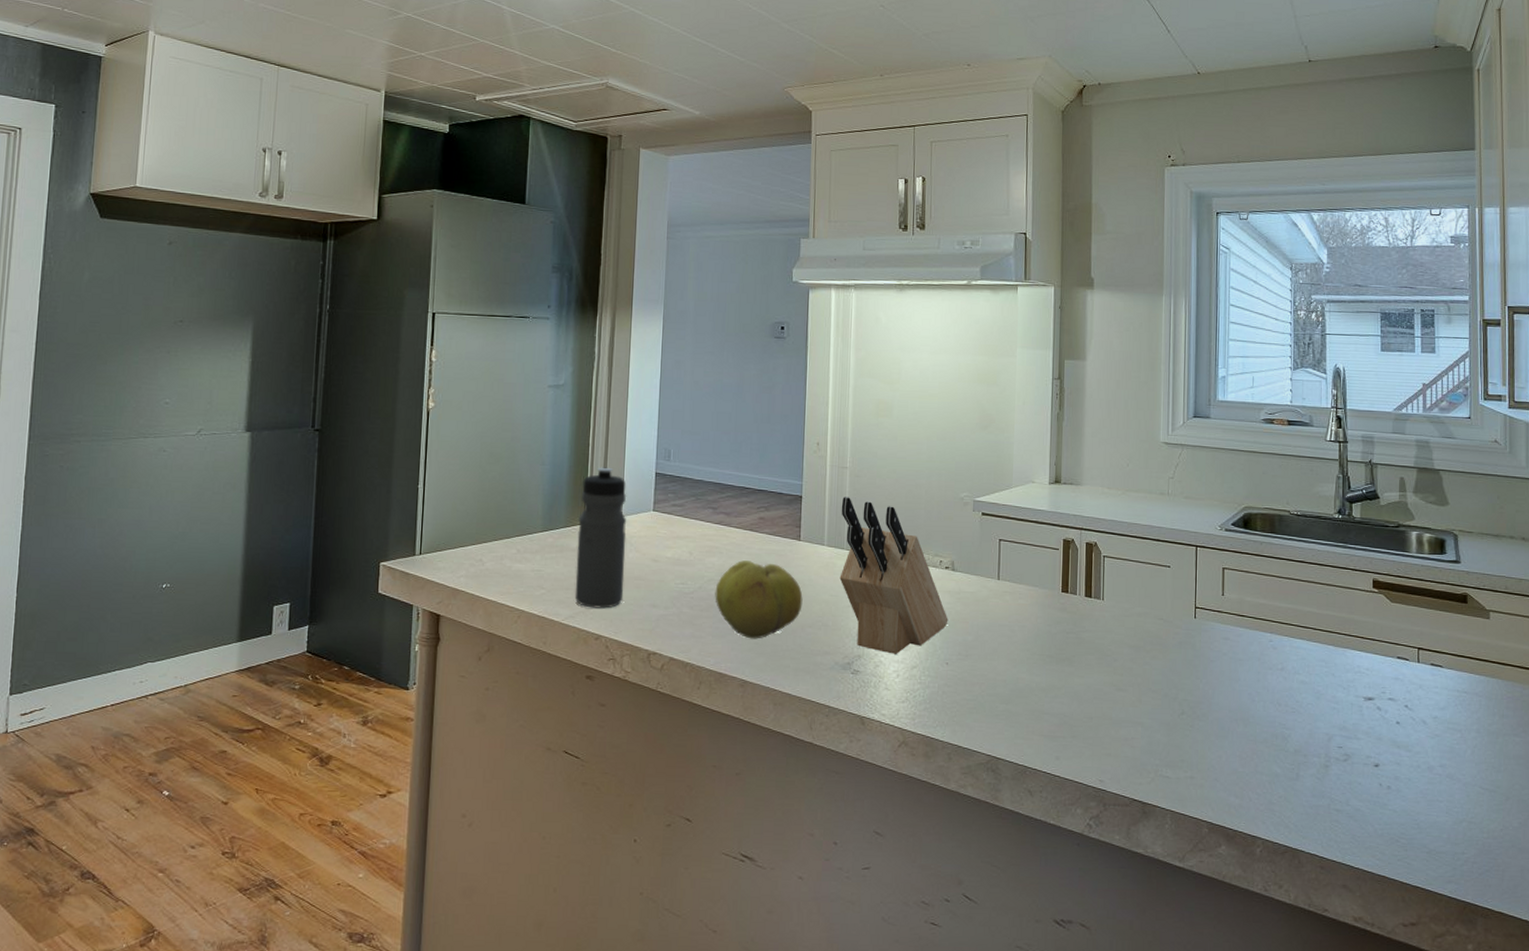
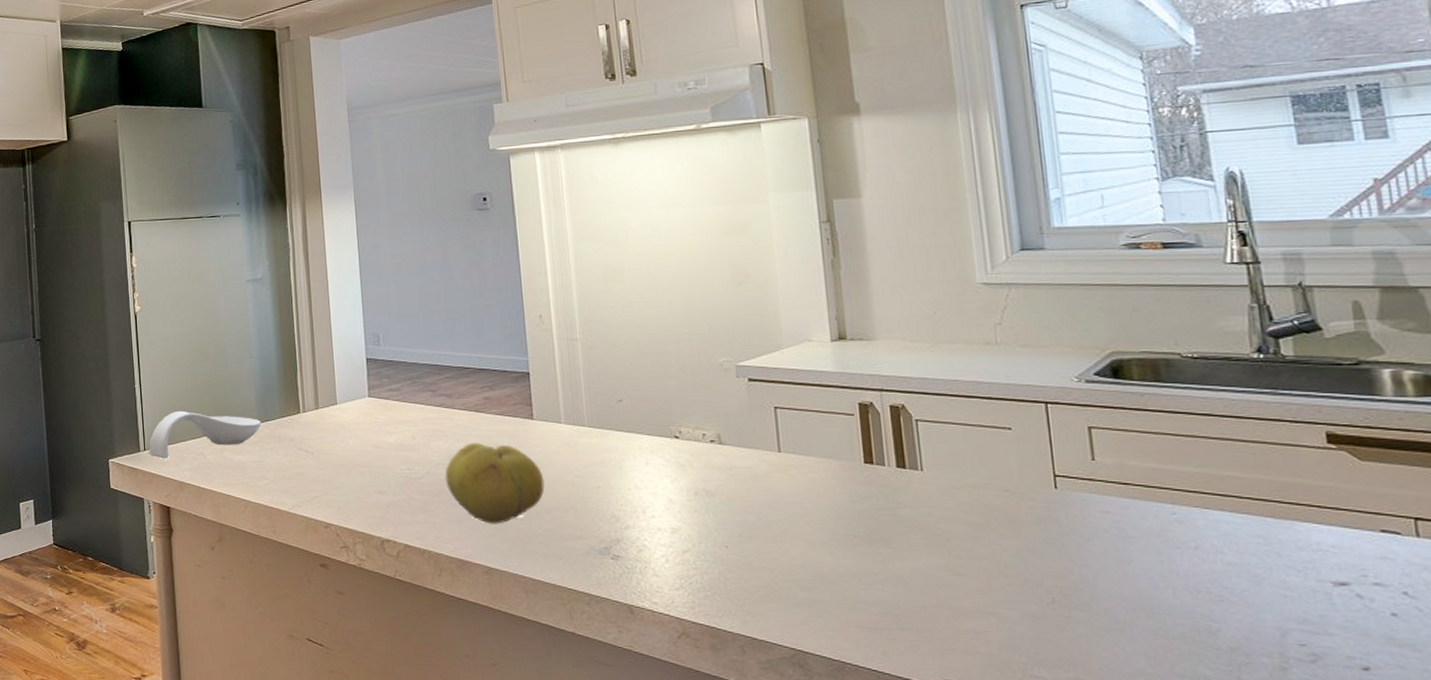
spoon rest: none [425,514,545,564] -> present [149,410,261,459]
water bottle: present [574,467,627,609] -> none [293,356,349,497]
knife block: present [839,497,948,654] -> none [576,370,722,537]

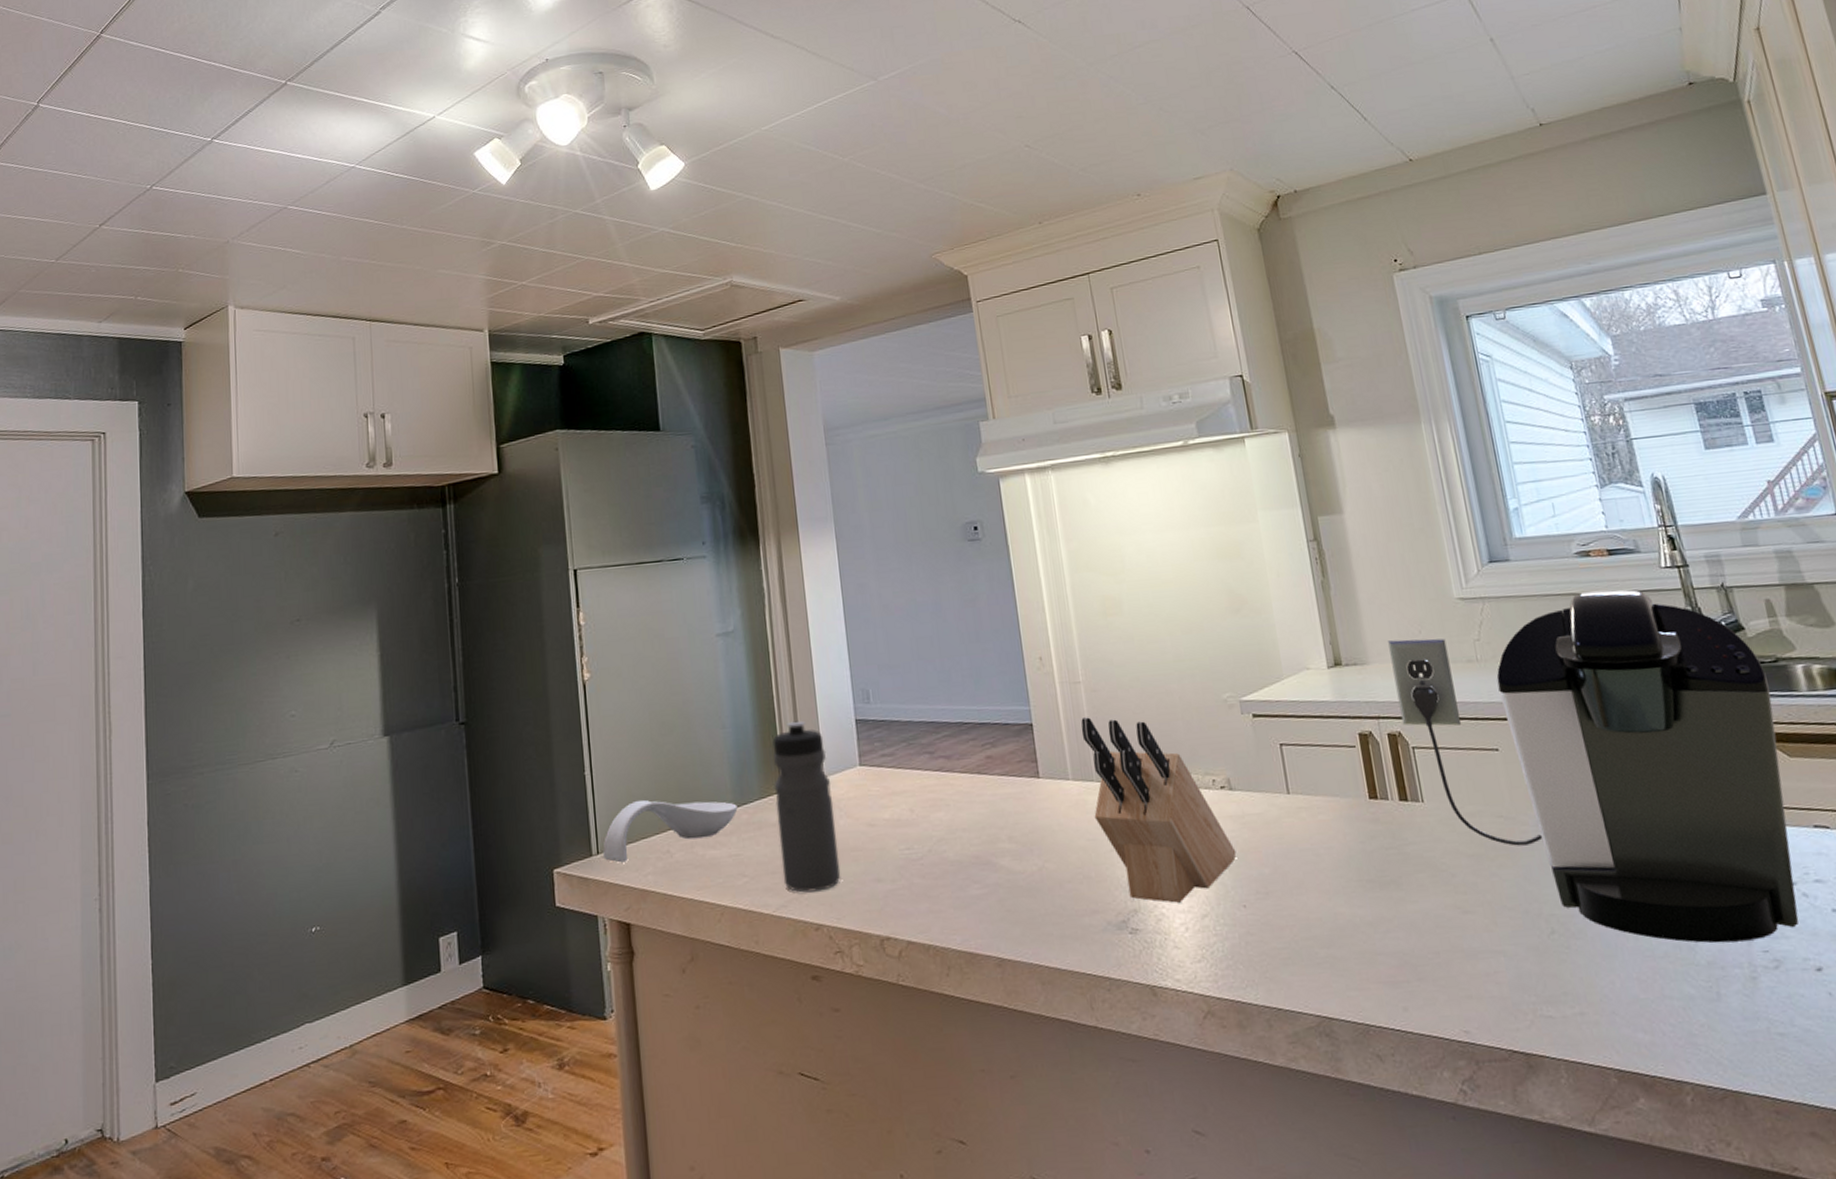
water bottle: none [293,356,349,497] -> present [772,720,841,893]
fruit: present [444,443,545,524] -> none [947,810,1056,906]
knife block: none [576,370,722,537] -> present [1081,717,1237,903]
coffee maker: none [899,283,1348,633] -> present [1388,590,1799,943]

